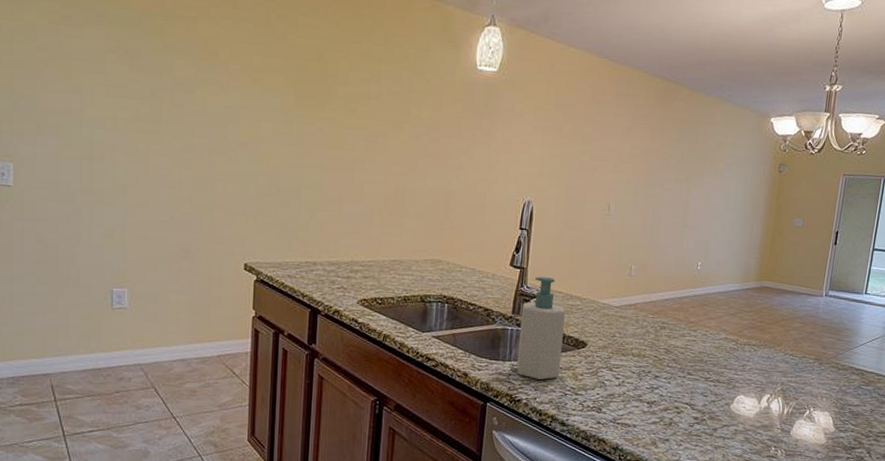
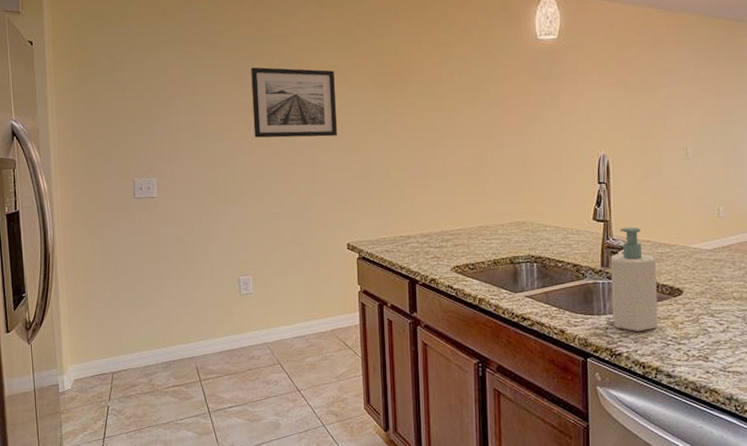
wall art: none [143,48,247,143] -> present [251,67,338,138]

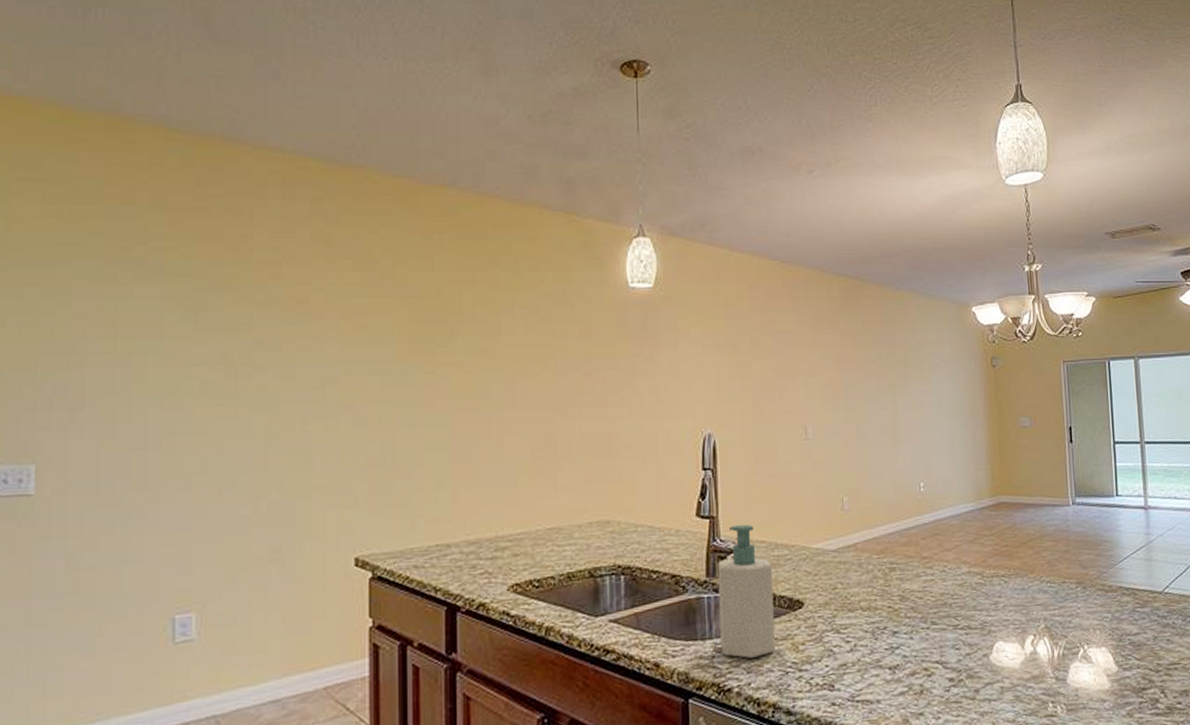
wall art: present [251,67,338,138] -> none [213,302,348,406]

